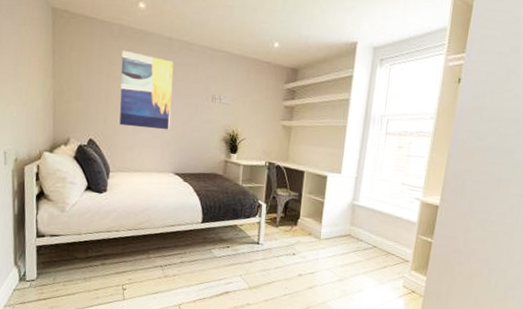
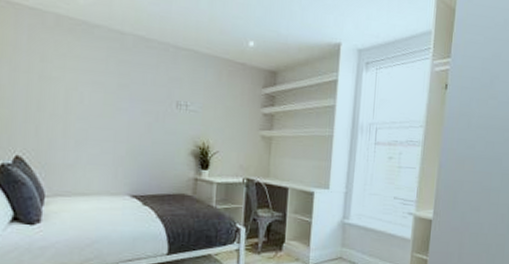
wall art: present [119,50,174,130] -> none [56,44,127,144]

